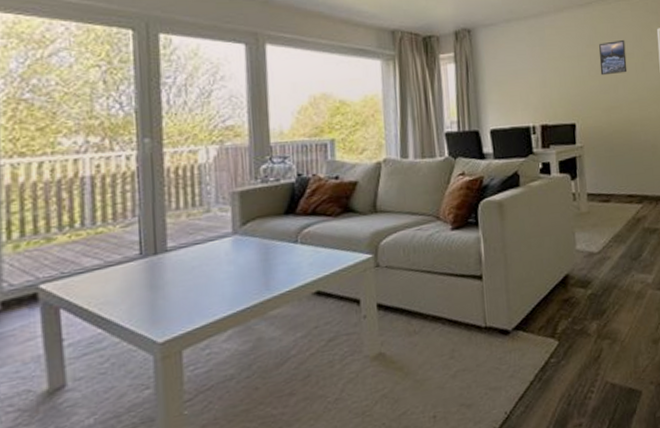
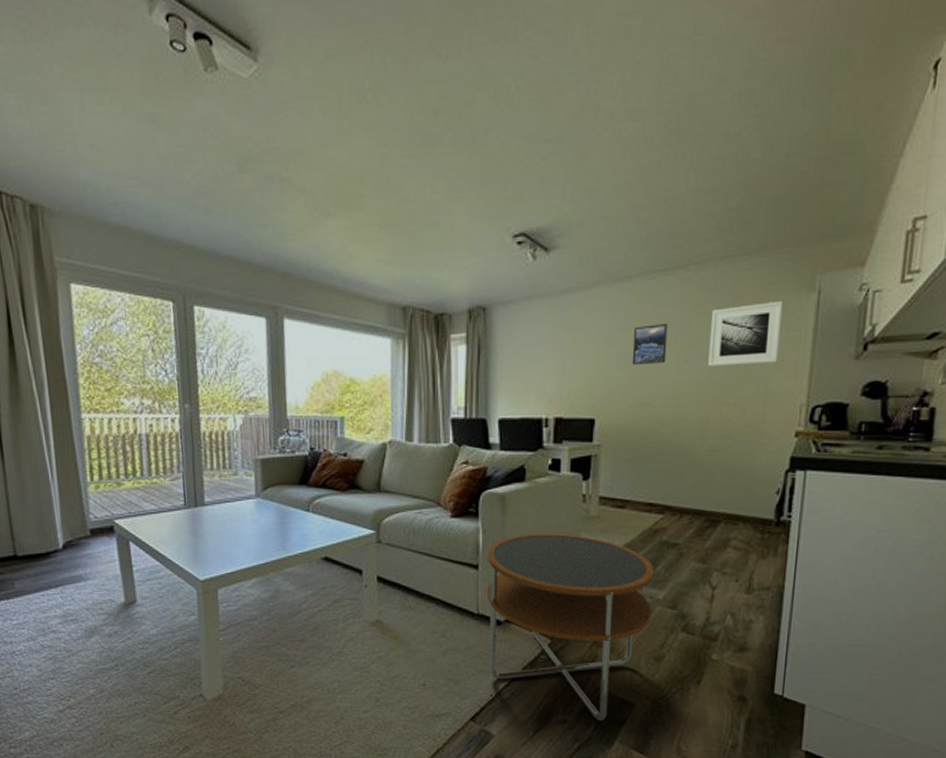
side table: none [490,232,645,417] -> present [487,533,655,721]

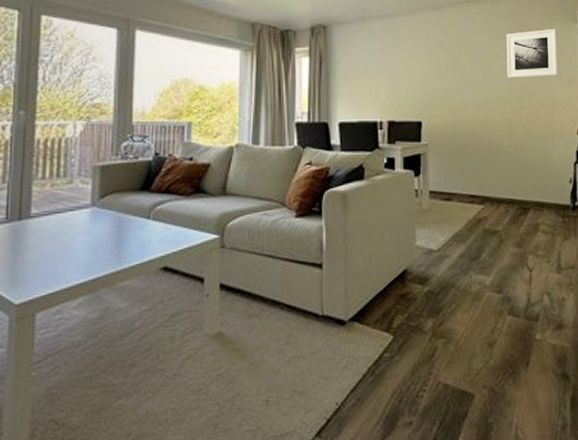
side table: present [487,533,655,721] -> none [331,227,482,418]
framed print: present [632,323,668,366] -> none [448,43,475,77]

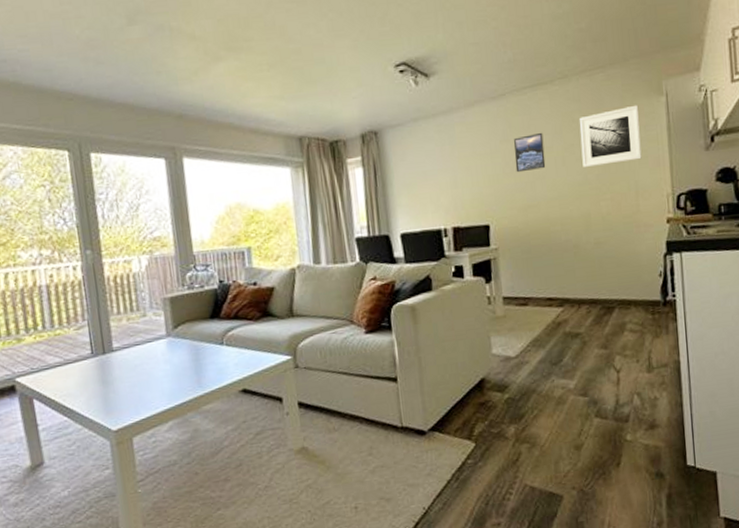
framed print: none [448,43,475,77] -> present [513,132,546,173]

